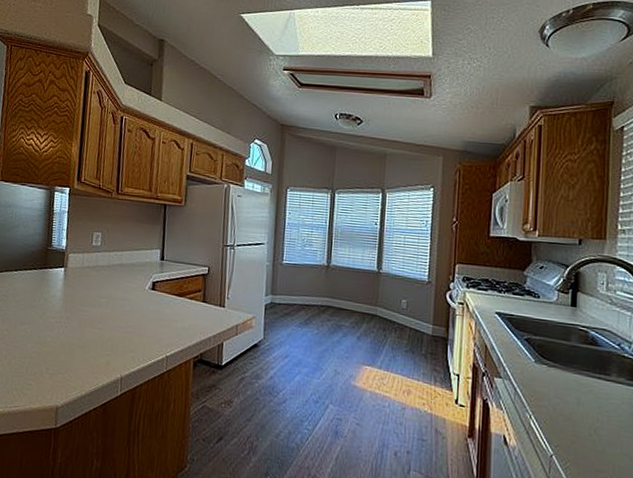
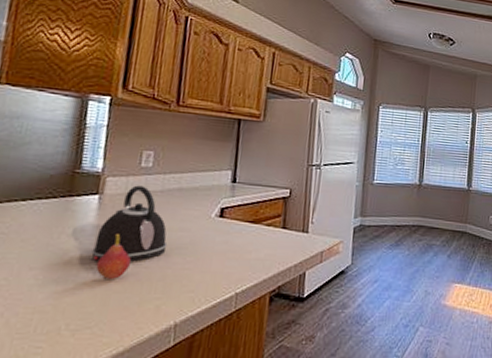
kettle: none [61,260,114,324] -> present [91,185,168,262]
fruit: none [64,300,88,336] -> present [95,234,131,279]

